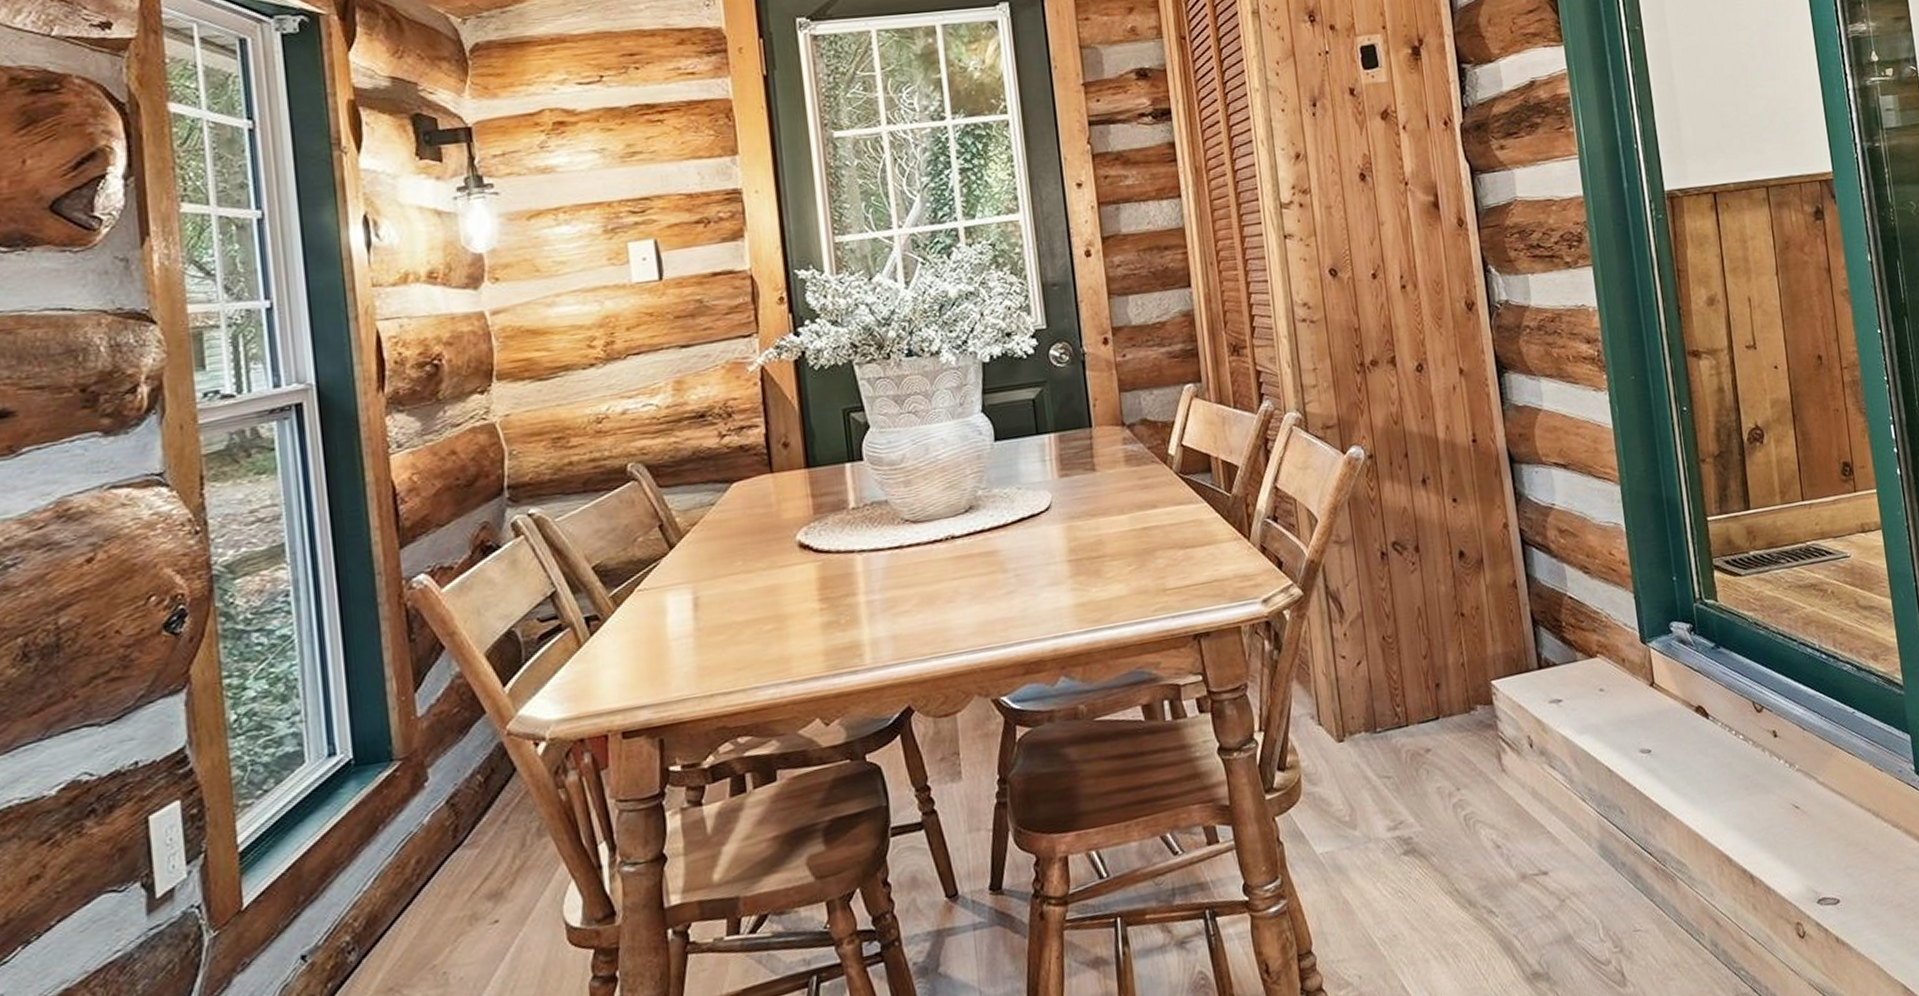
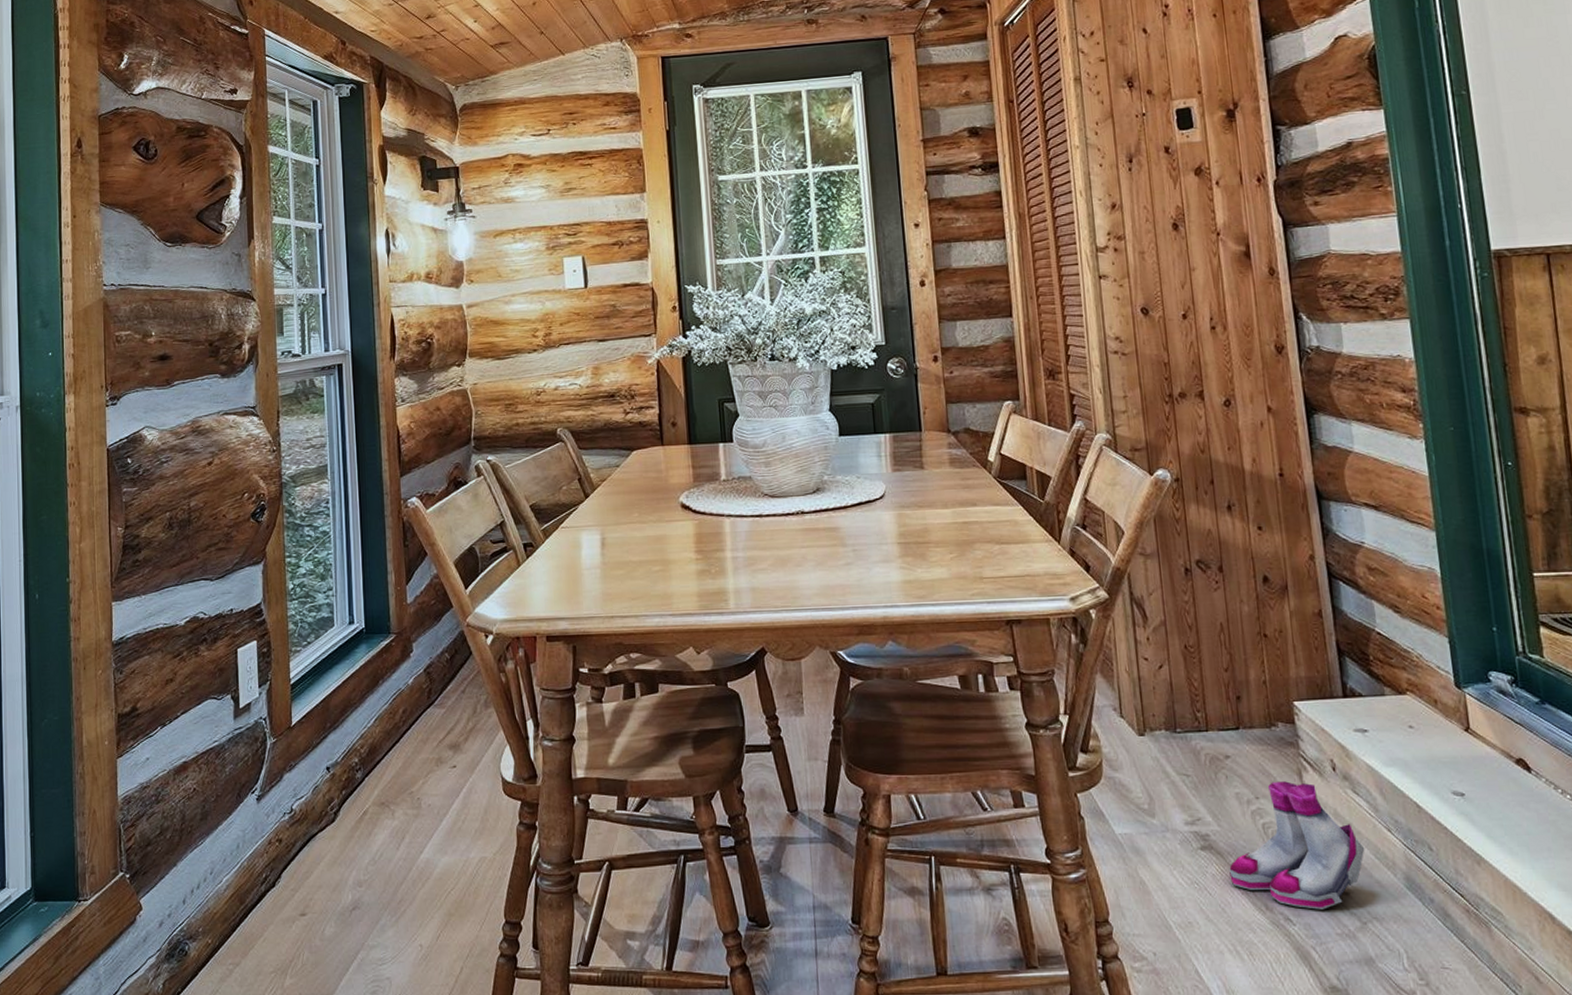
boots: none [1432,765,1562,898] -> present [1229,781,1365,910]

